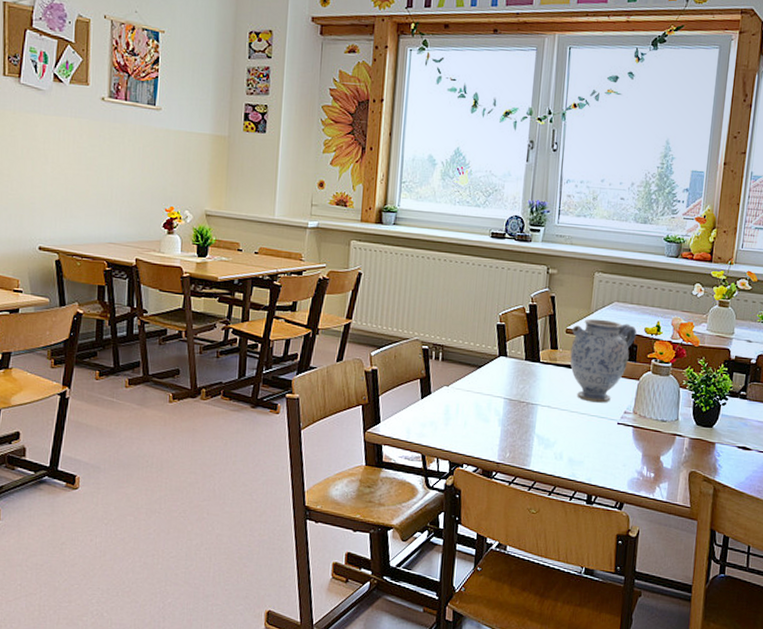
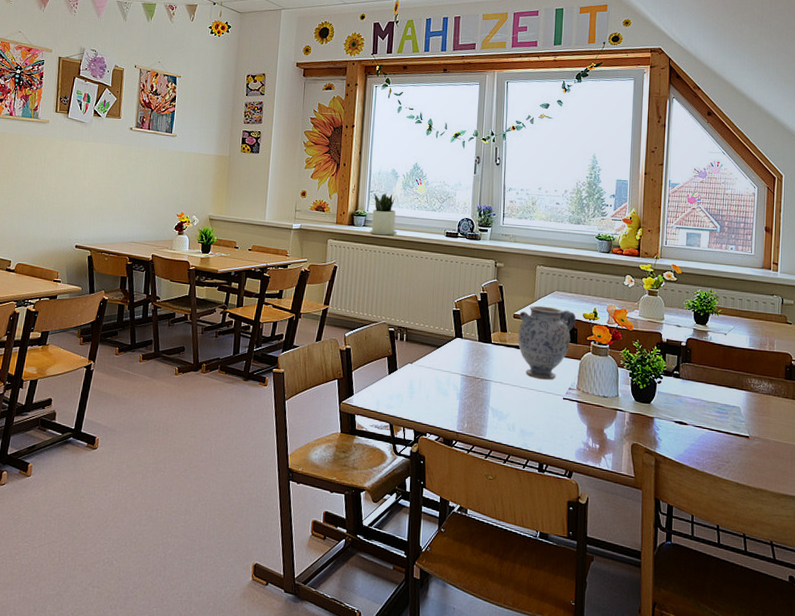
planter: none [401,184,434,237] -> present [370,193,397,236]

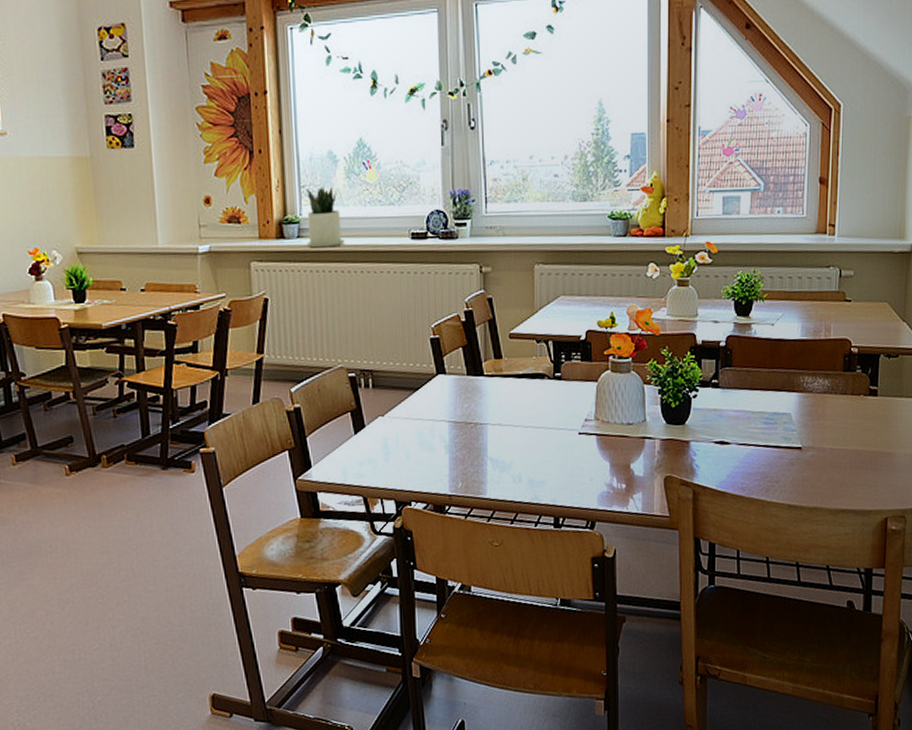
jug: present [518,305,576,380] -> none [515,317,589,413]

